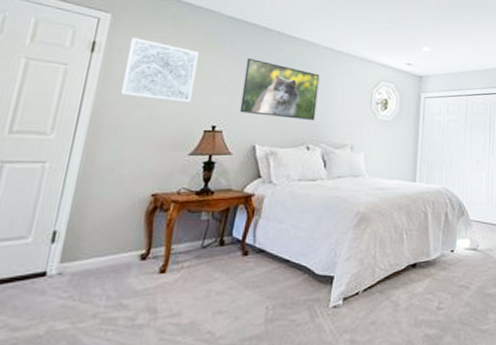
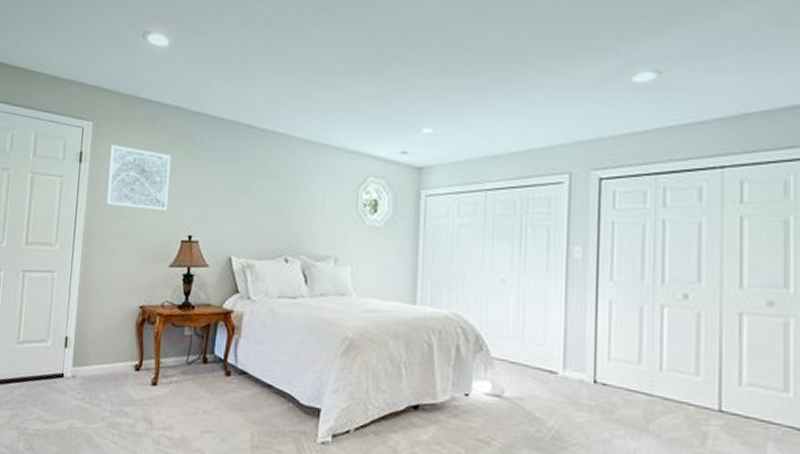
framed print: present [239,57,320,120] -> none [213,158,296,228]

